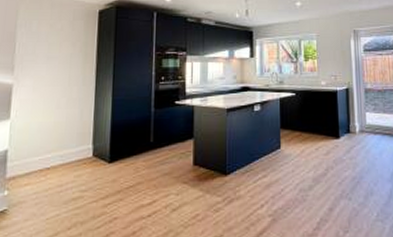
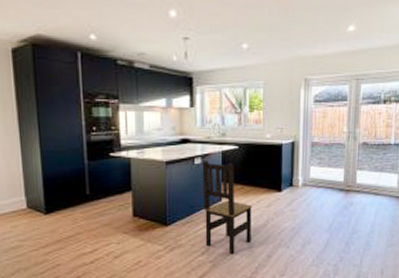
dining chair: none [261,108,312,208] -> present [202,161,252,255]

